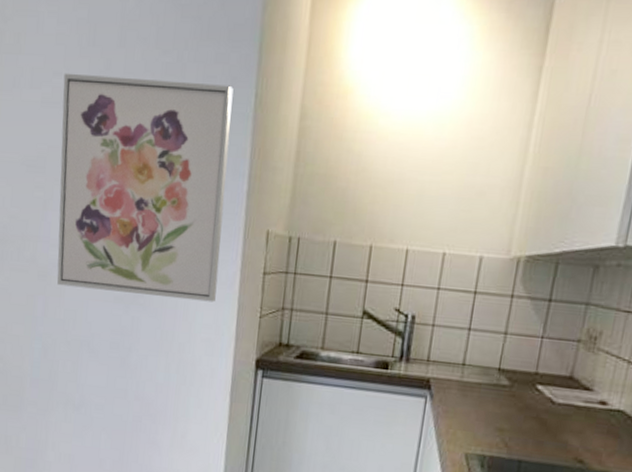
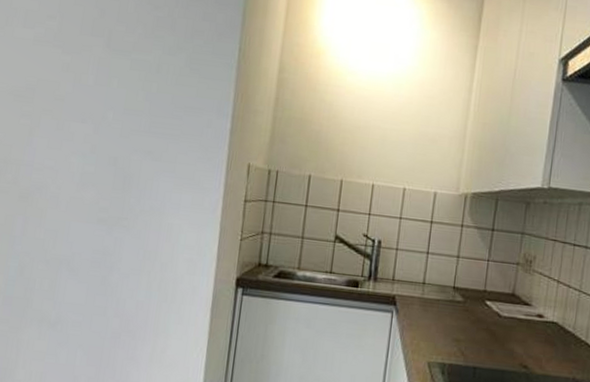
wall art: present [57,73,234,302] -> none [39,17,219,226]

